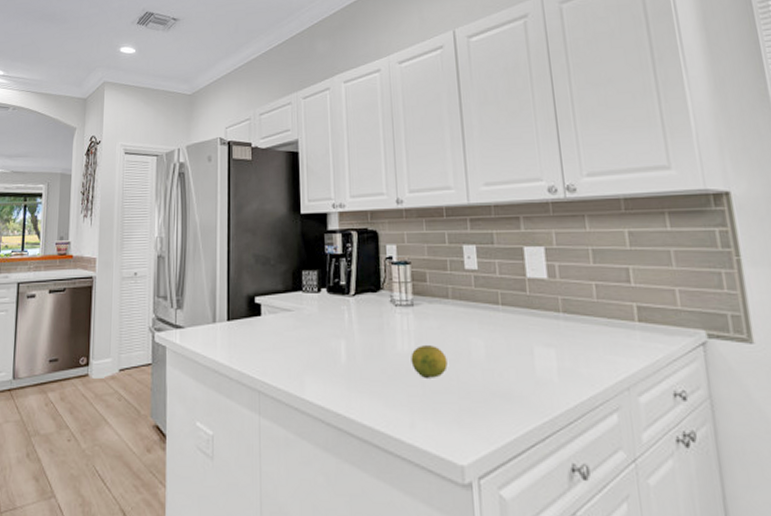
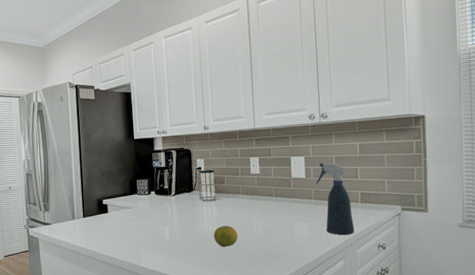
spray bottle: none [565,257,632,373] -> present [316,162,355,236]

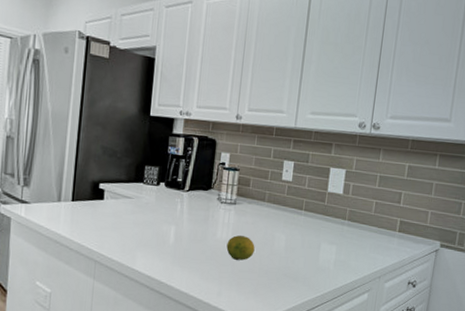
spray bottle: present [316,162,355,236] -> none [354,179,394,266]

